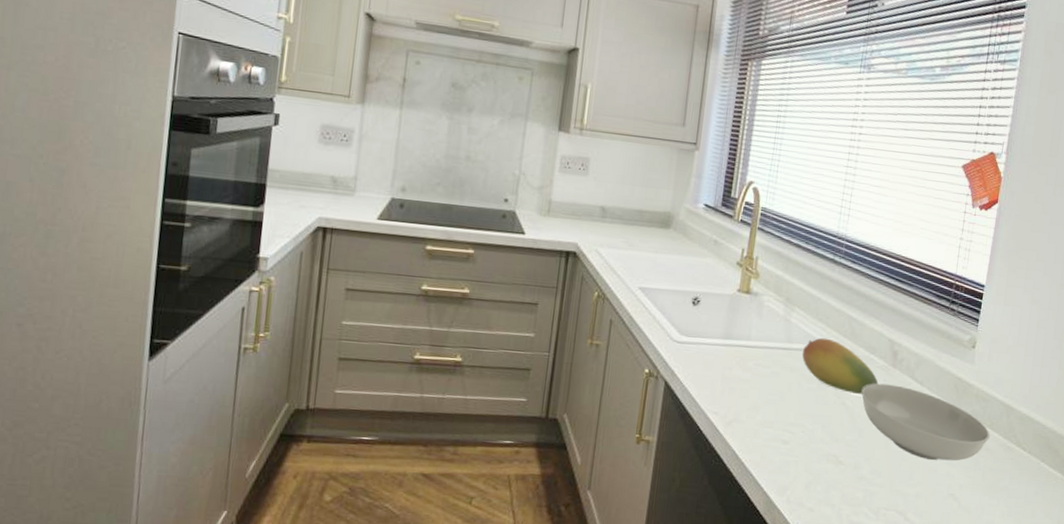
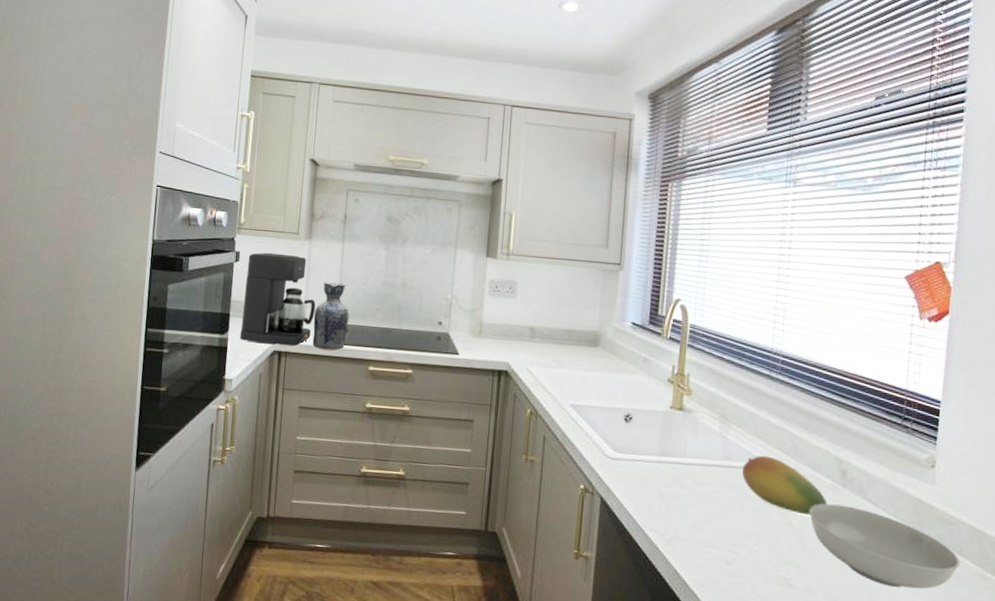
coffee maker: none [278,116,368,223] -> present [240,252,316,347]
ceramic jug: none [362,152,406,229] -> present [312,282,350,351]

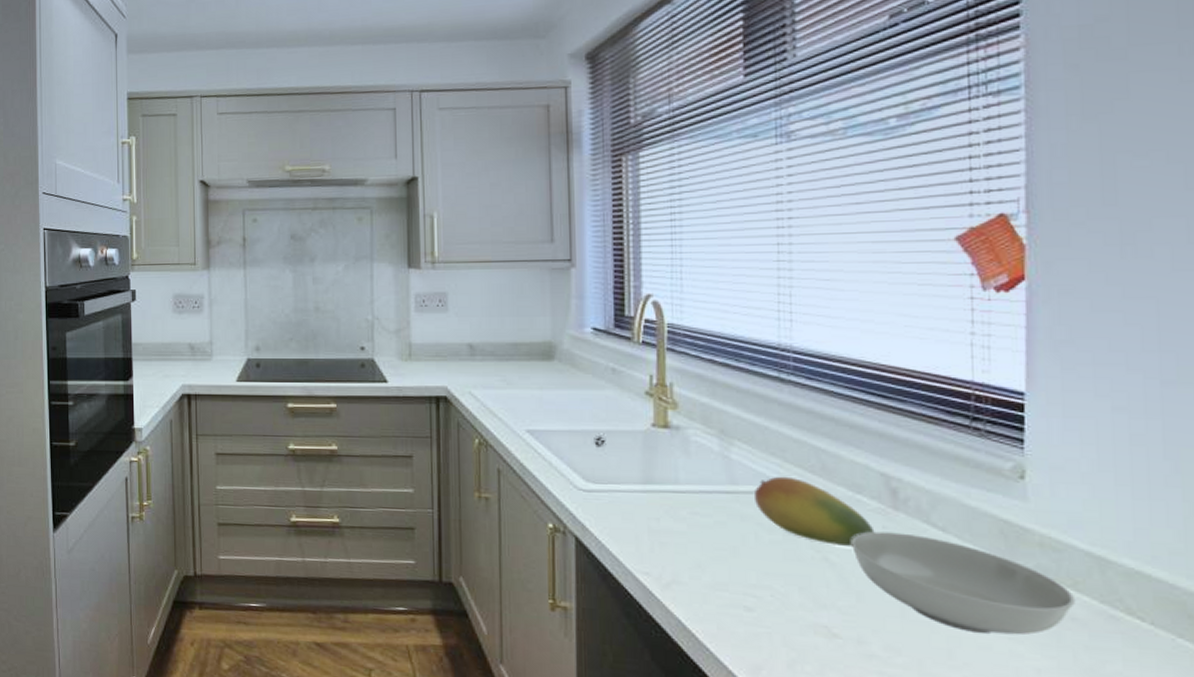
coffee maker: present [240,252,316,347] -> none [145,287,222,388]
ceramic jug: present [312,282,350,351] -> none [221,314,260,390]

